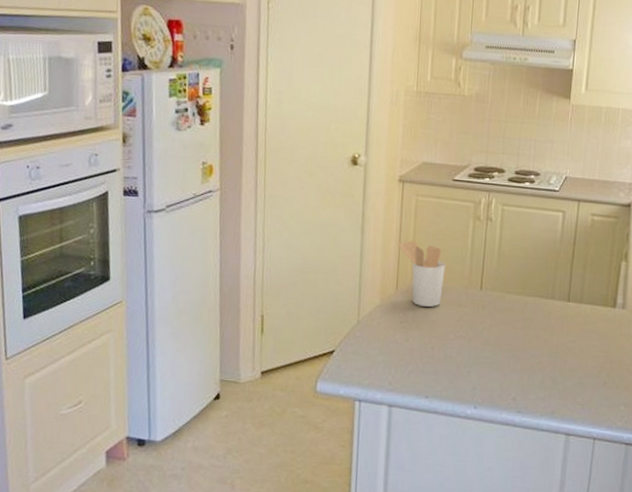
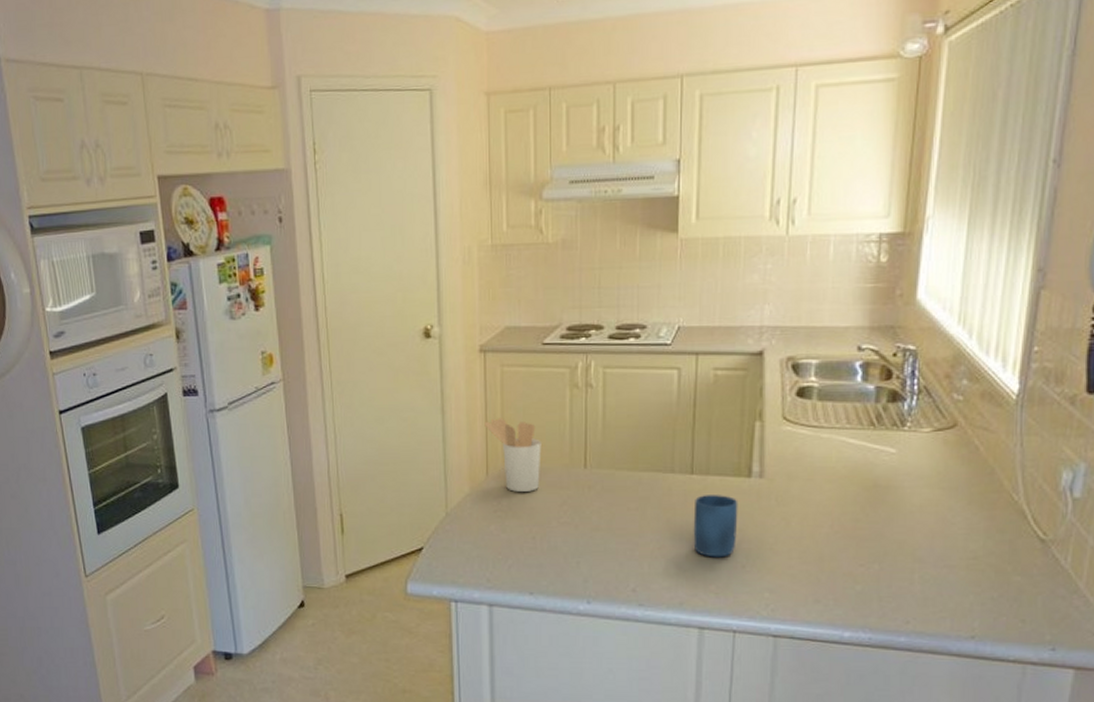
mug: none [566,320,604,374] -> present [693,495,738,557]

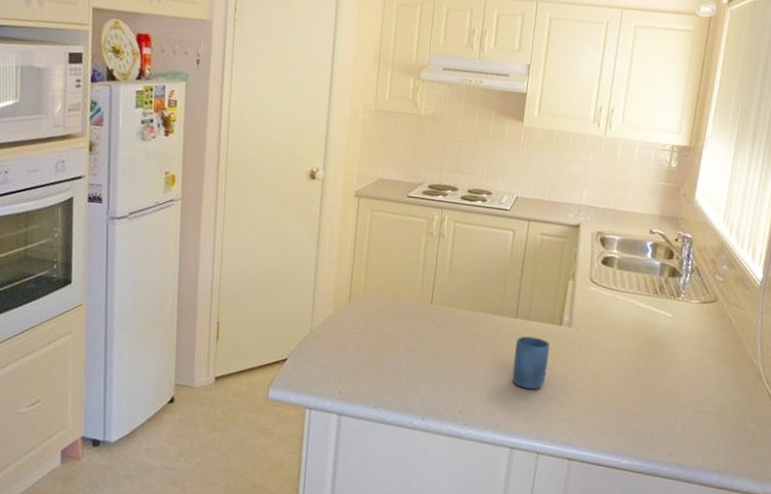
utensil holder: present [484,418,542,492] -> none [352,254,398,319]

